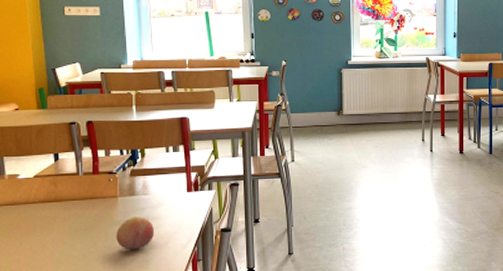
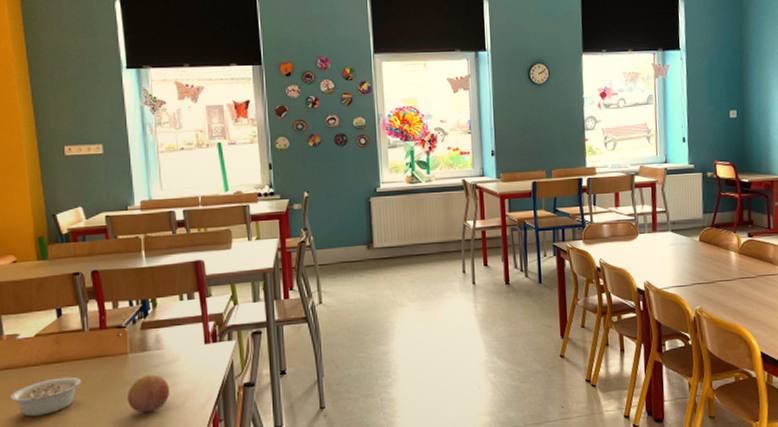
legume: none [11,215,81,248] -> present [10,376,88,417]

